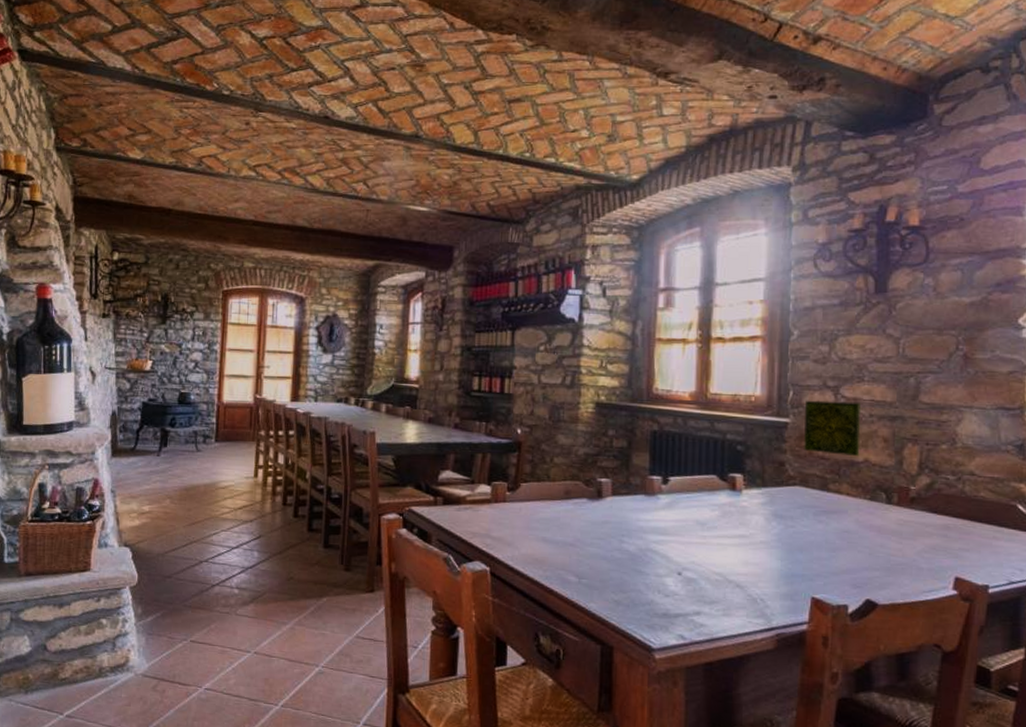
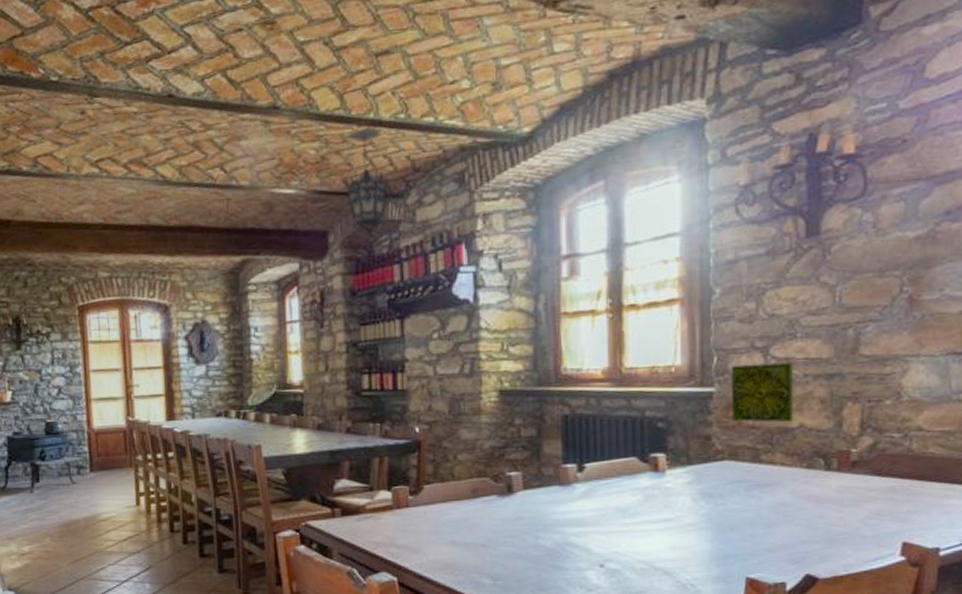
hanging lantern: none [472,161,511,256] -> present [344,126,390,237]

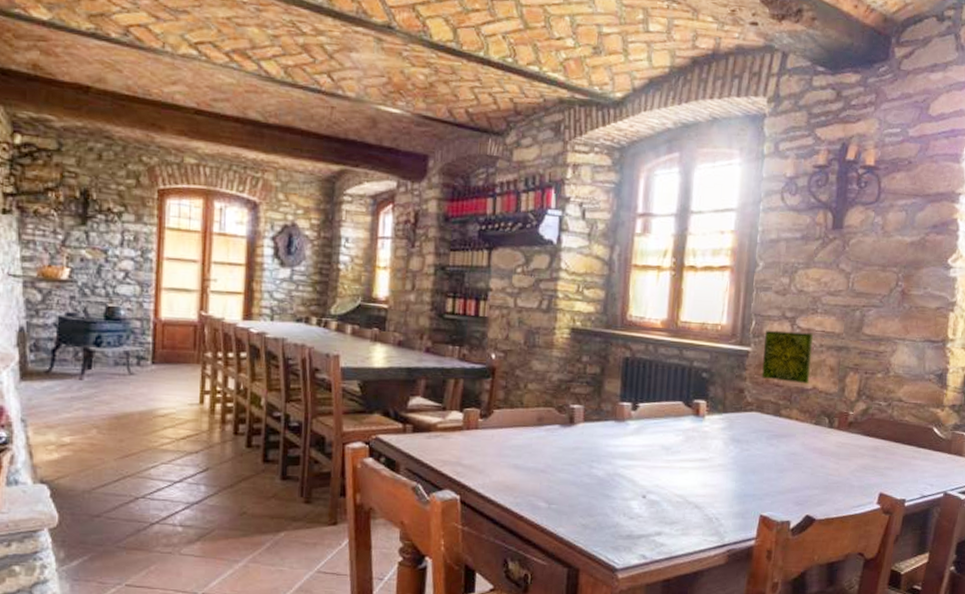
hanging lantern: present [344,126,390,237] -> none [449,63,491,168]

